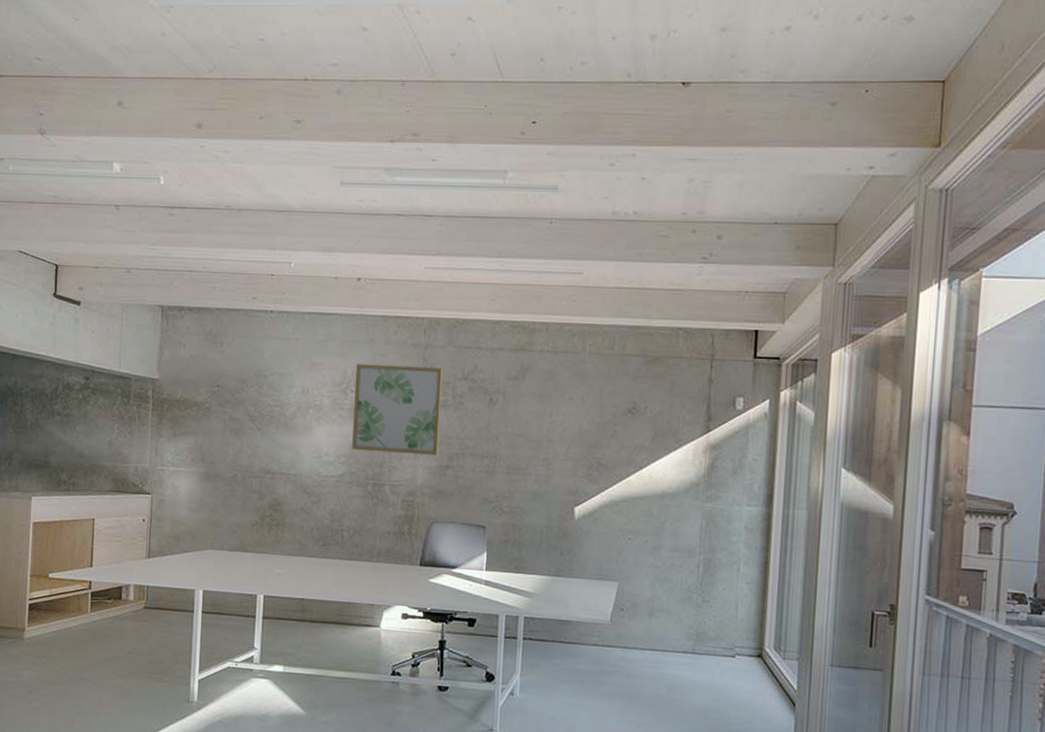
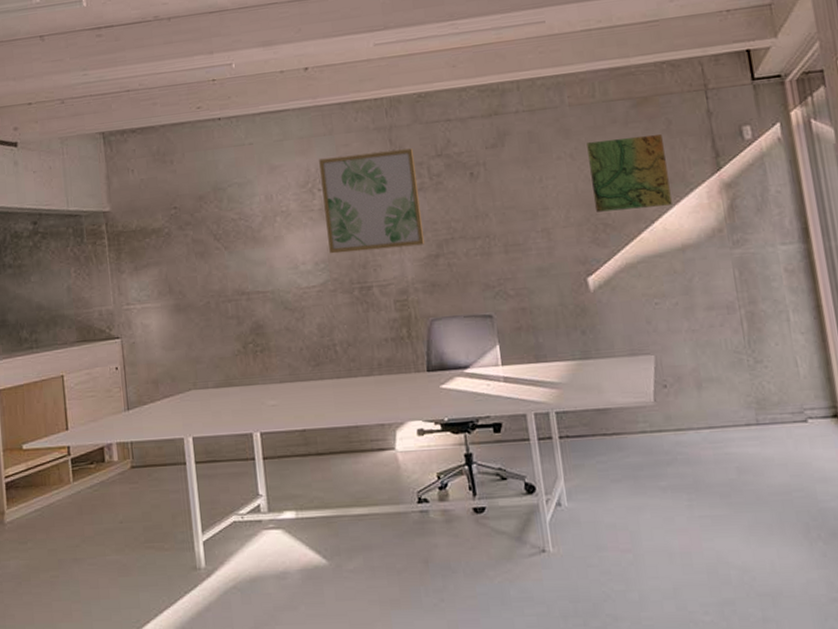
map: none [594,389,665,456] -> present [587,134,672,212]

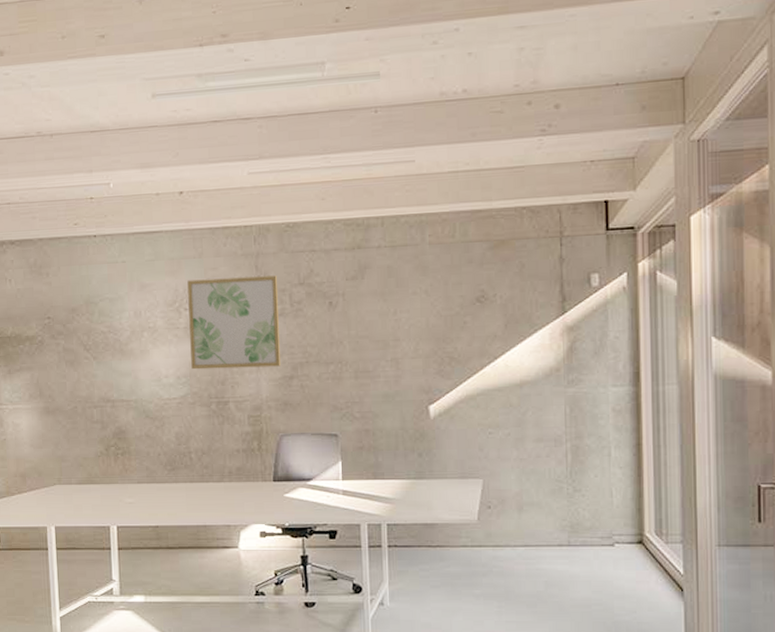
map: present [587,134,672,212] -> none [442,277,516,346]

